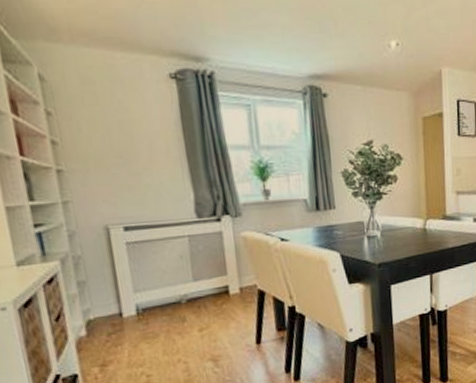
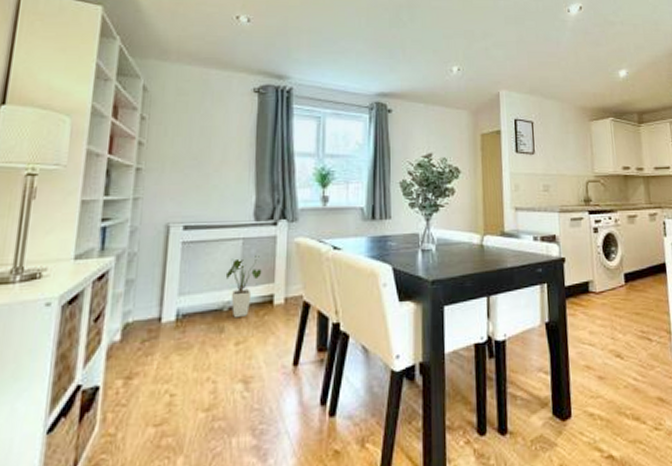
house plant: none [177,250,214,309] -> present [225,254,262,318]

